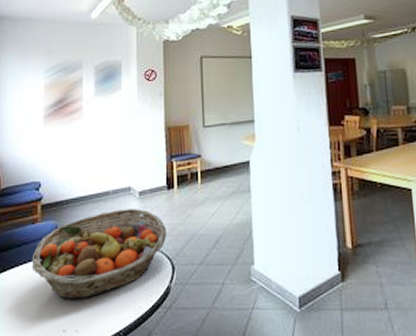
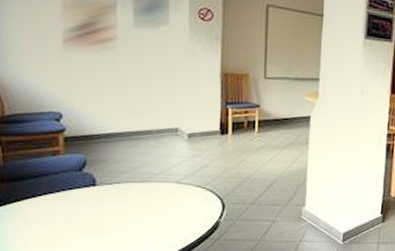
fruit basket: present [31,208,167,300] -> none [54,148,218,230]

